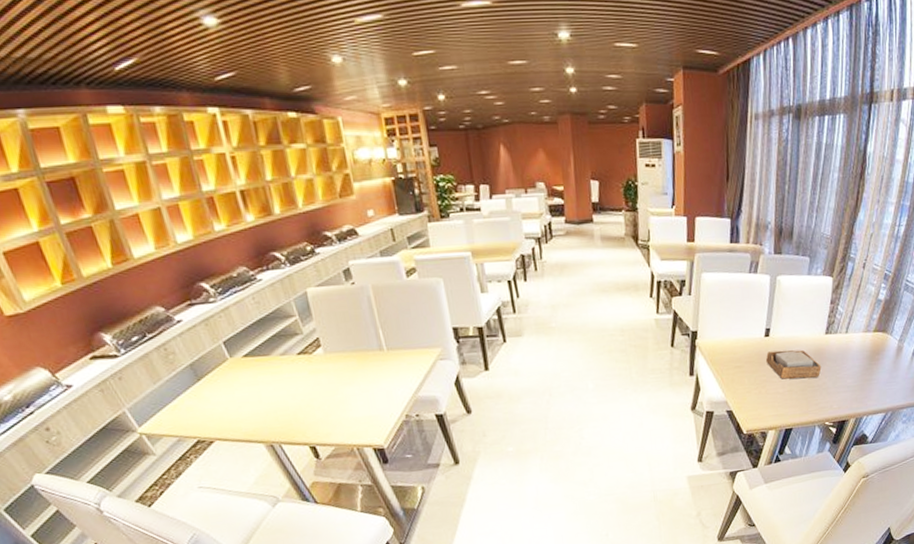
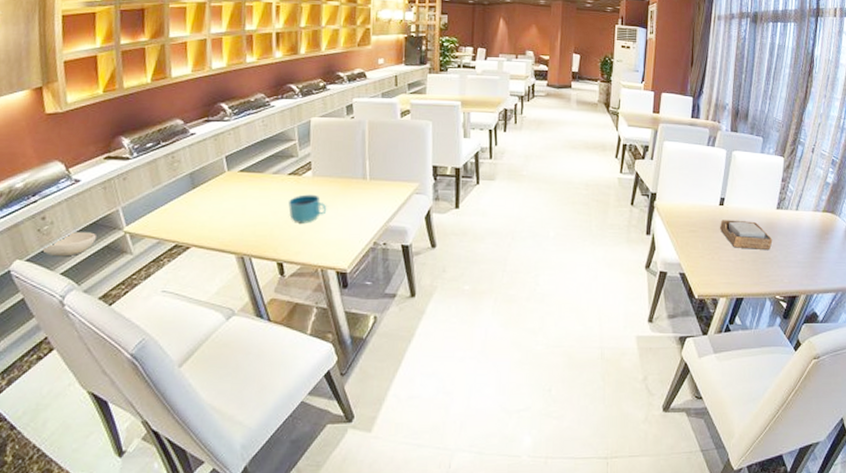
bowl: none [55,437,112,466] -> present [39,232,96,257]
cup: none [305,372,349,403] -> present [288,194,327,222]

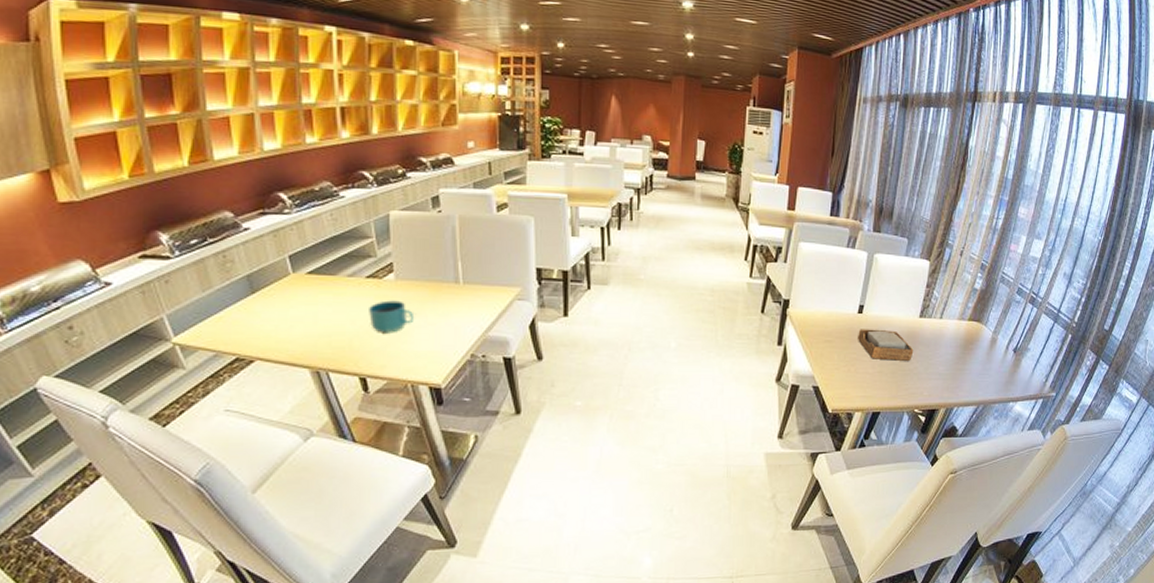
bowl: present [39,232,96,257] -> none [70,344,138,372]

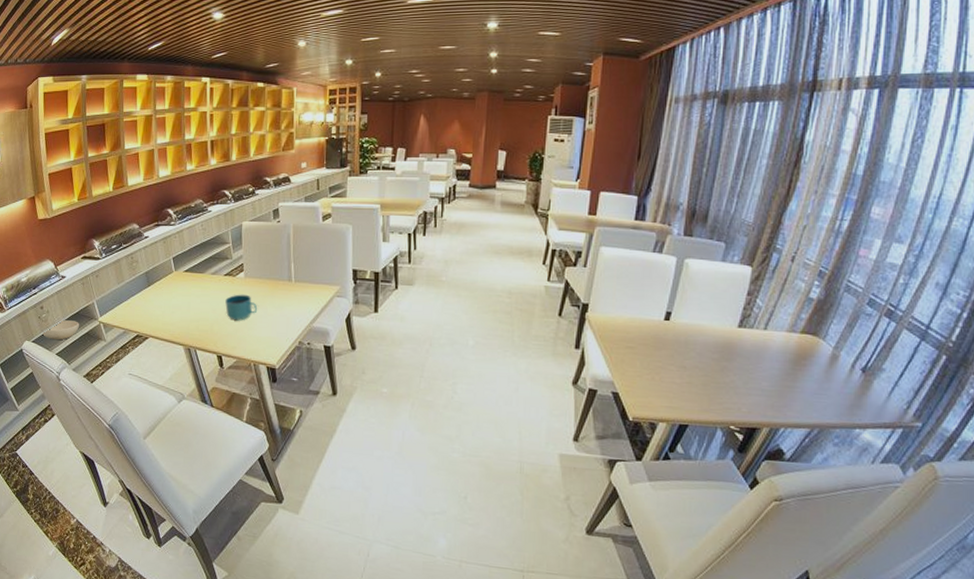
bowl: none [70,344,138,372] -> present [40,320,79,340]
napkin holder: present [858,329,914,362] -> none [664,336,730,374]

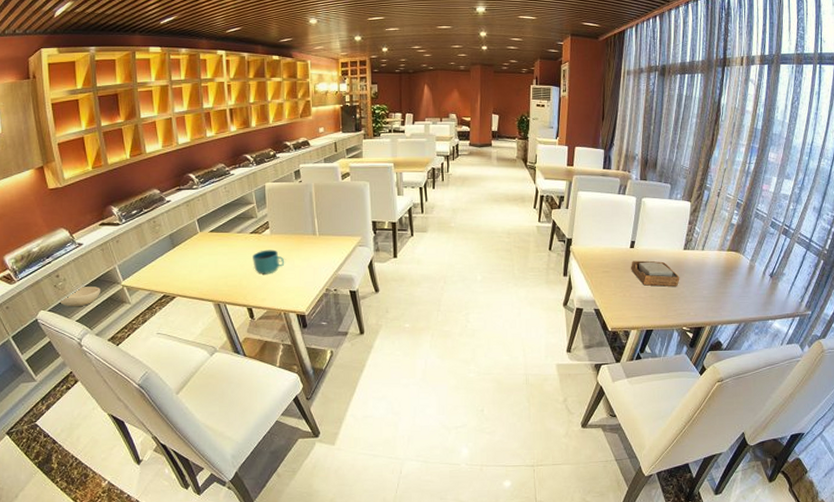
napkin holder: none [664,336,730,374] -> present [631,260,680,287]

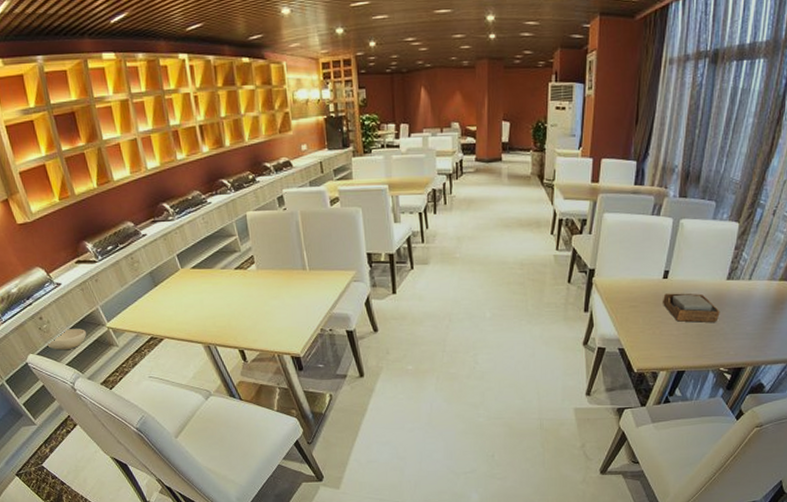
cup: present [253,249,285,273] -> none [239,287,275,313]

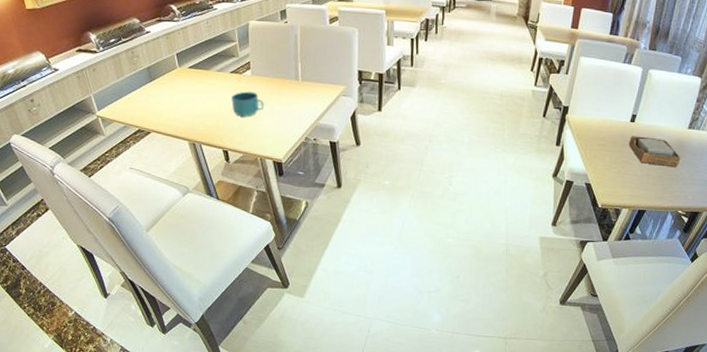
bowl: present [44,329,87,351] -> none [31,113,75,134]
cup: none [239,287,275,313] -> present [231,91,265,116]

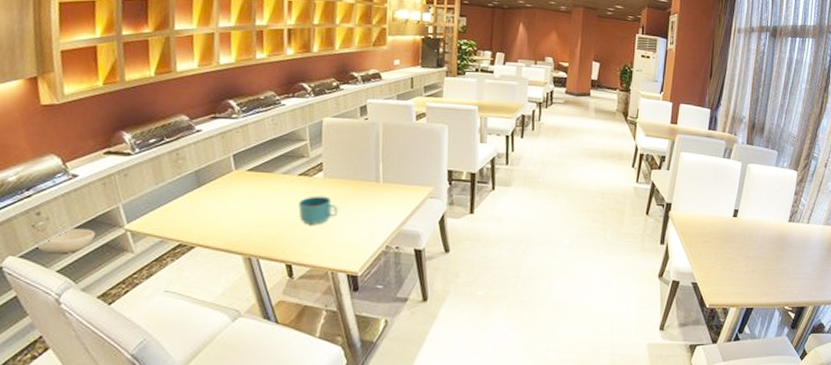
bowl: none [31,113,75,134] -> present [34,228,95,254]
napkin holder: present [629,136,681,168] -> none [733,231,784,262]

